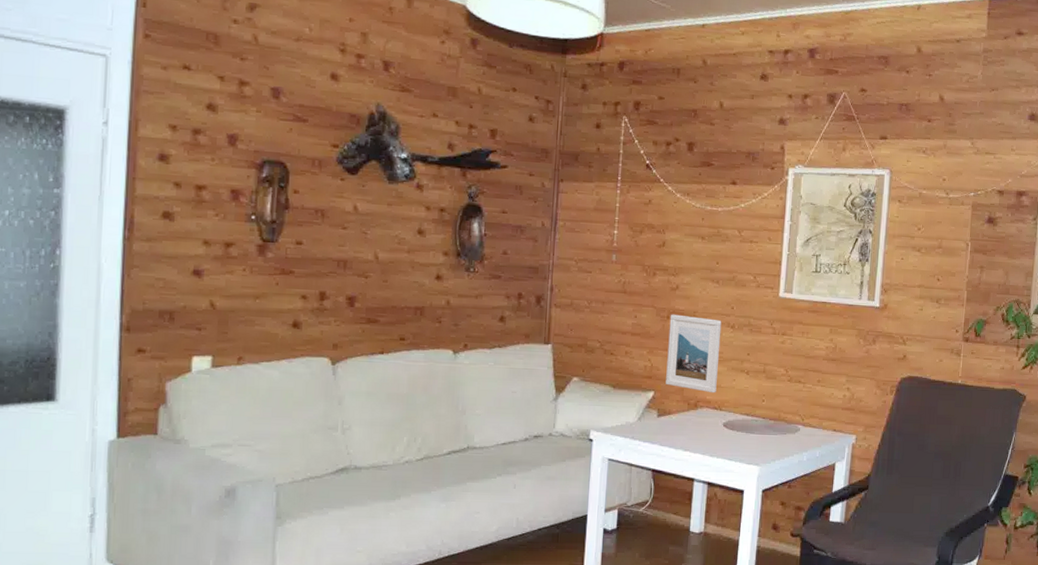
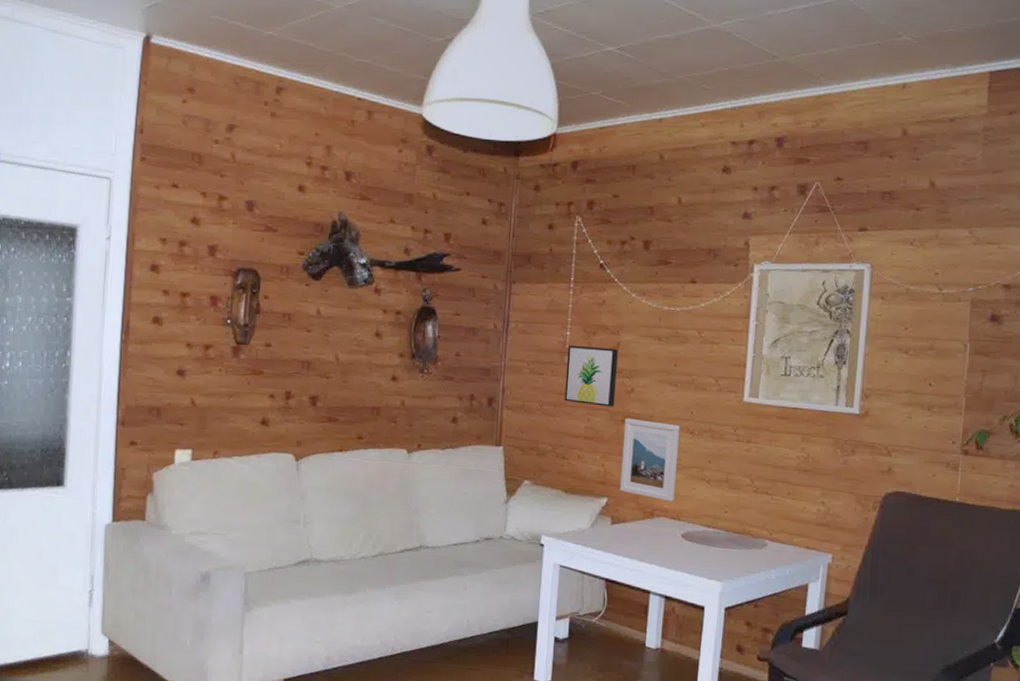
wall art: none [612,243,664,304] -> present [564,345,618,407]

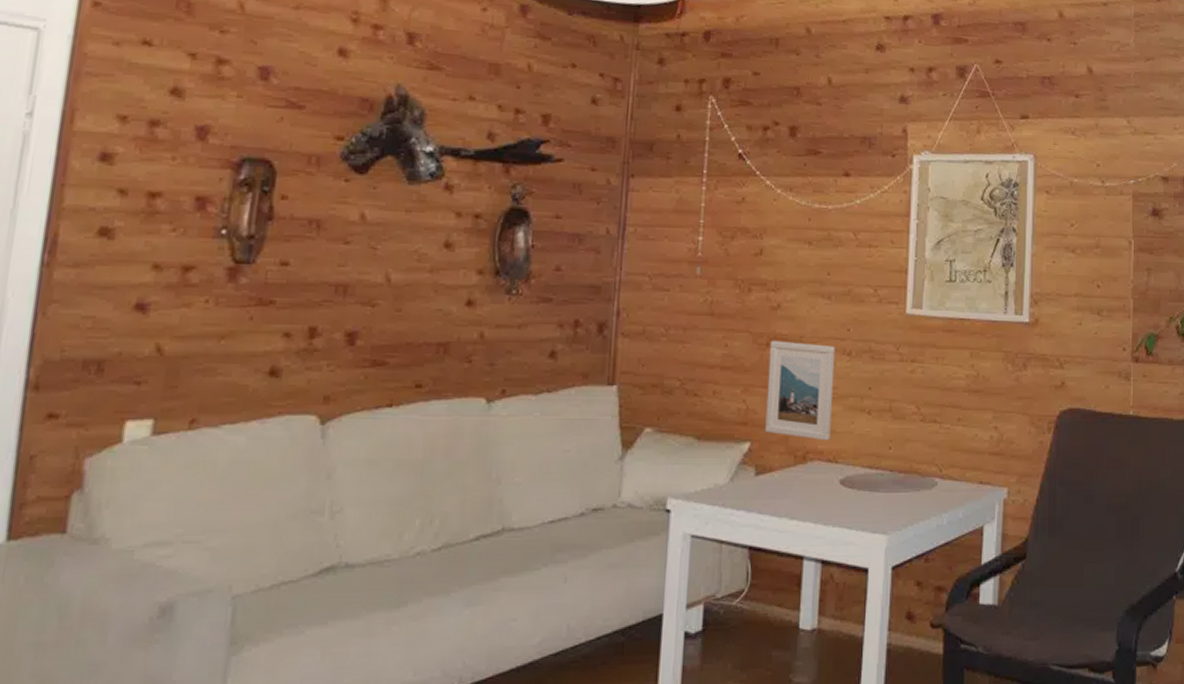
wall art: present [564,345,618,407] -> none [696,252,761,328]

